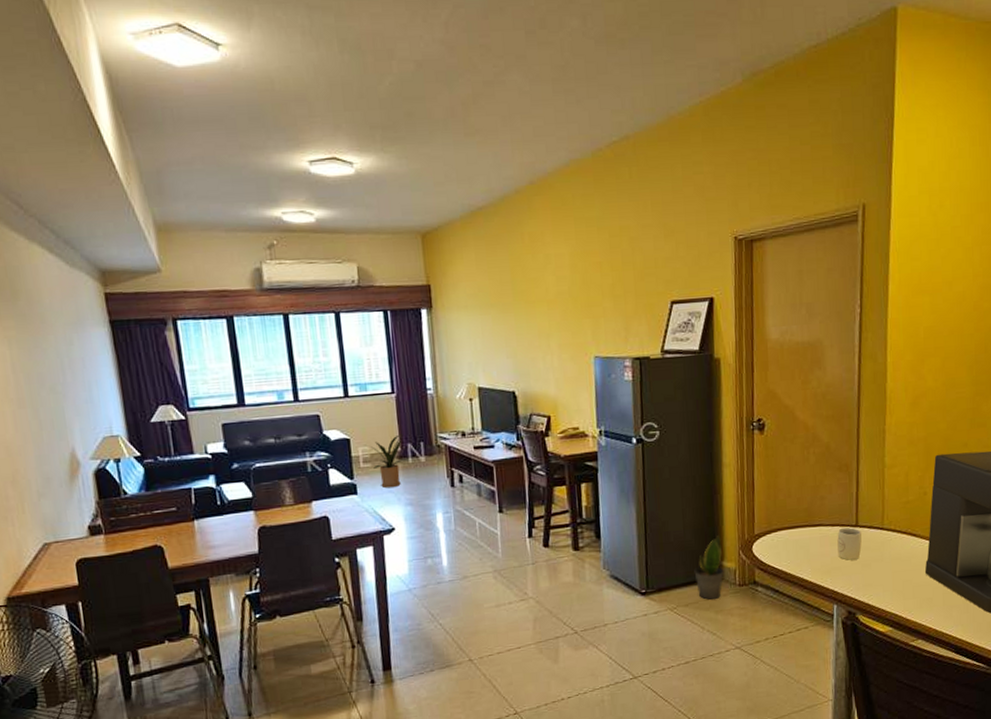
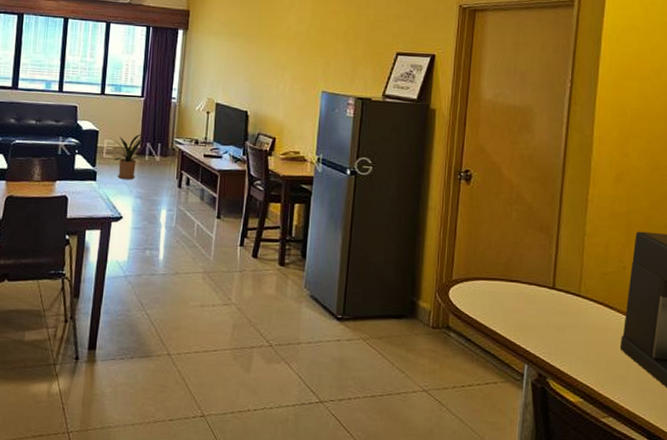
potted plant: present [694,535,724,600] -> none [390,275,419,338]
mug: present [837,527,862,560] -> none [533,288,557,322]

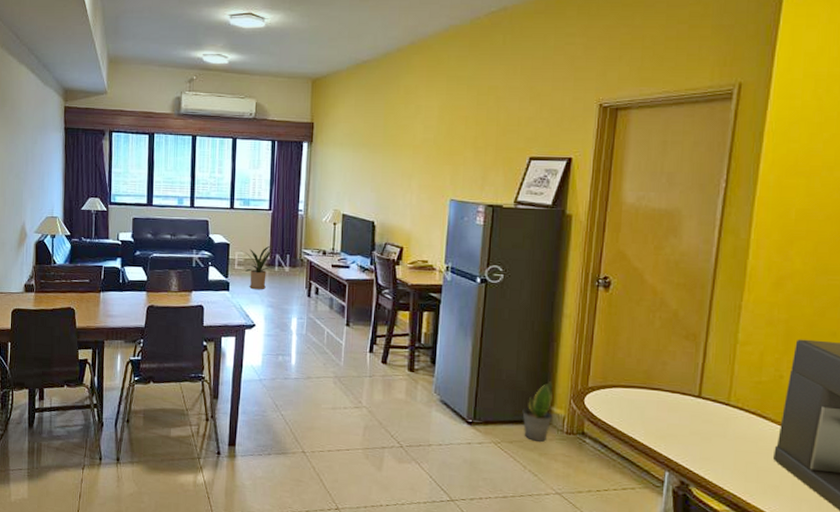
potted plant: none [390,275,419,338] -> present [522,381,553,443]

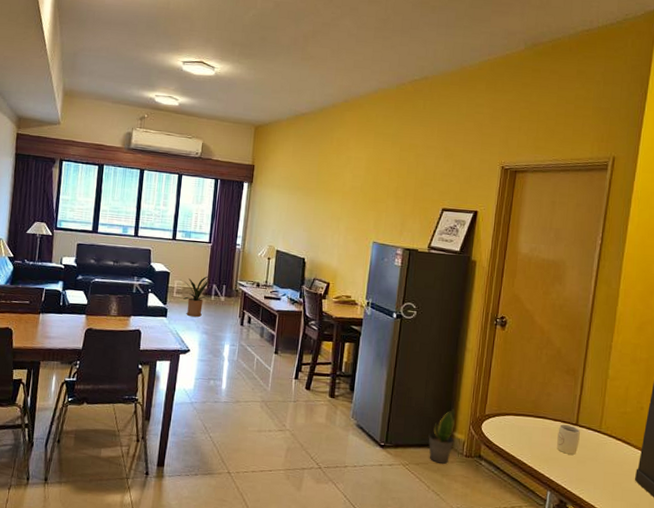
mug: none [675,397,704,431] -> present [557,424,580,455]

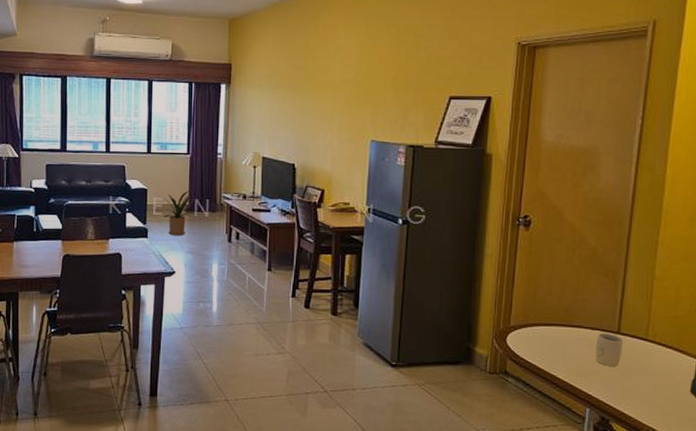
potted plant: present [428,409,456,465] -> none [445,322,476,383]

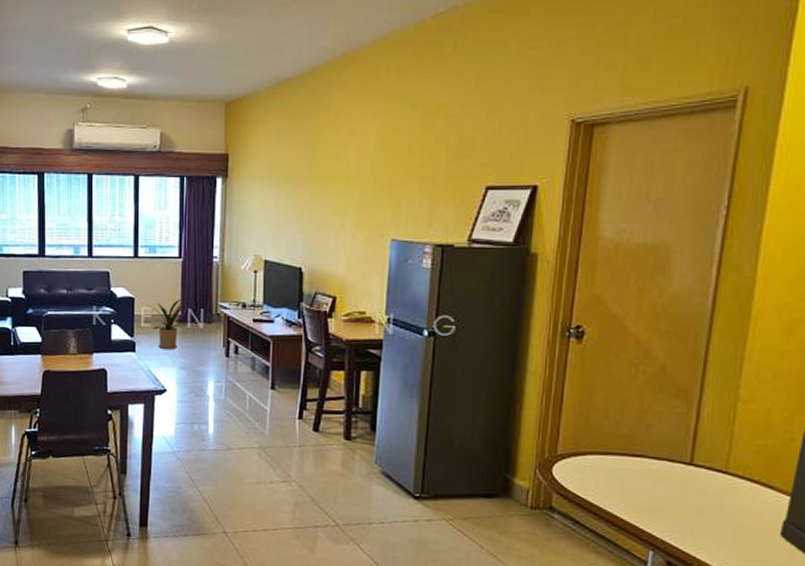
mug: present [596,333,623,366] -> none [662,464,696,503]

